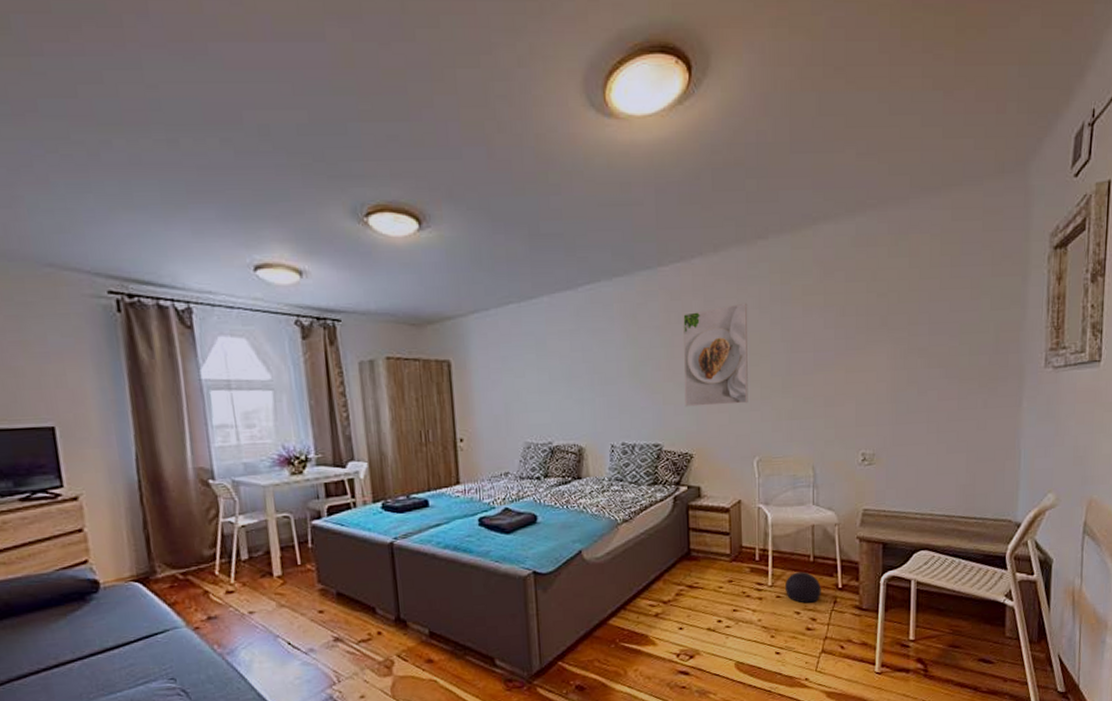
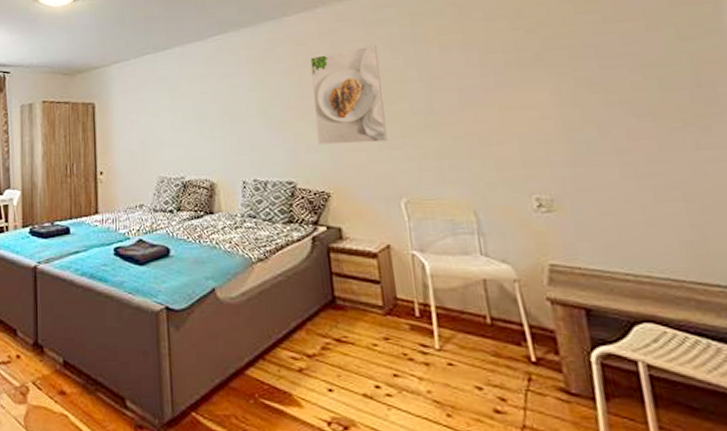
ball: present [784,571,821,603] -> none [456,335,509,377]

